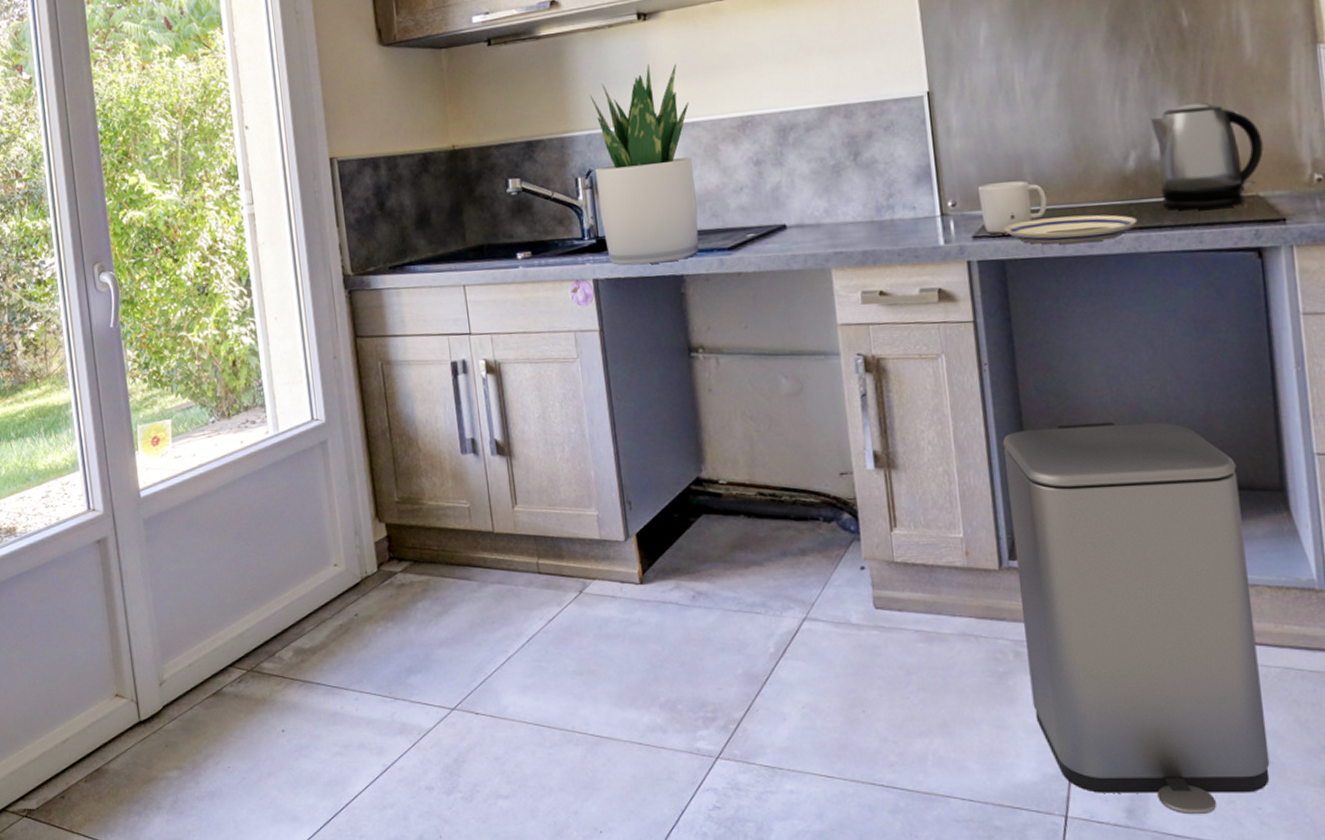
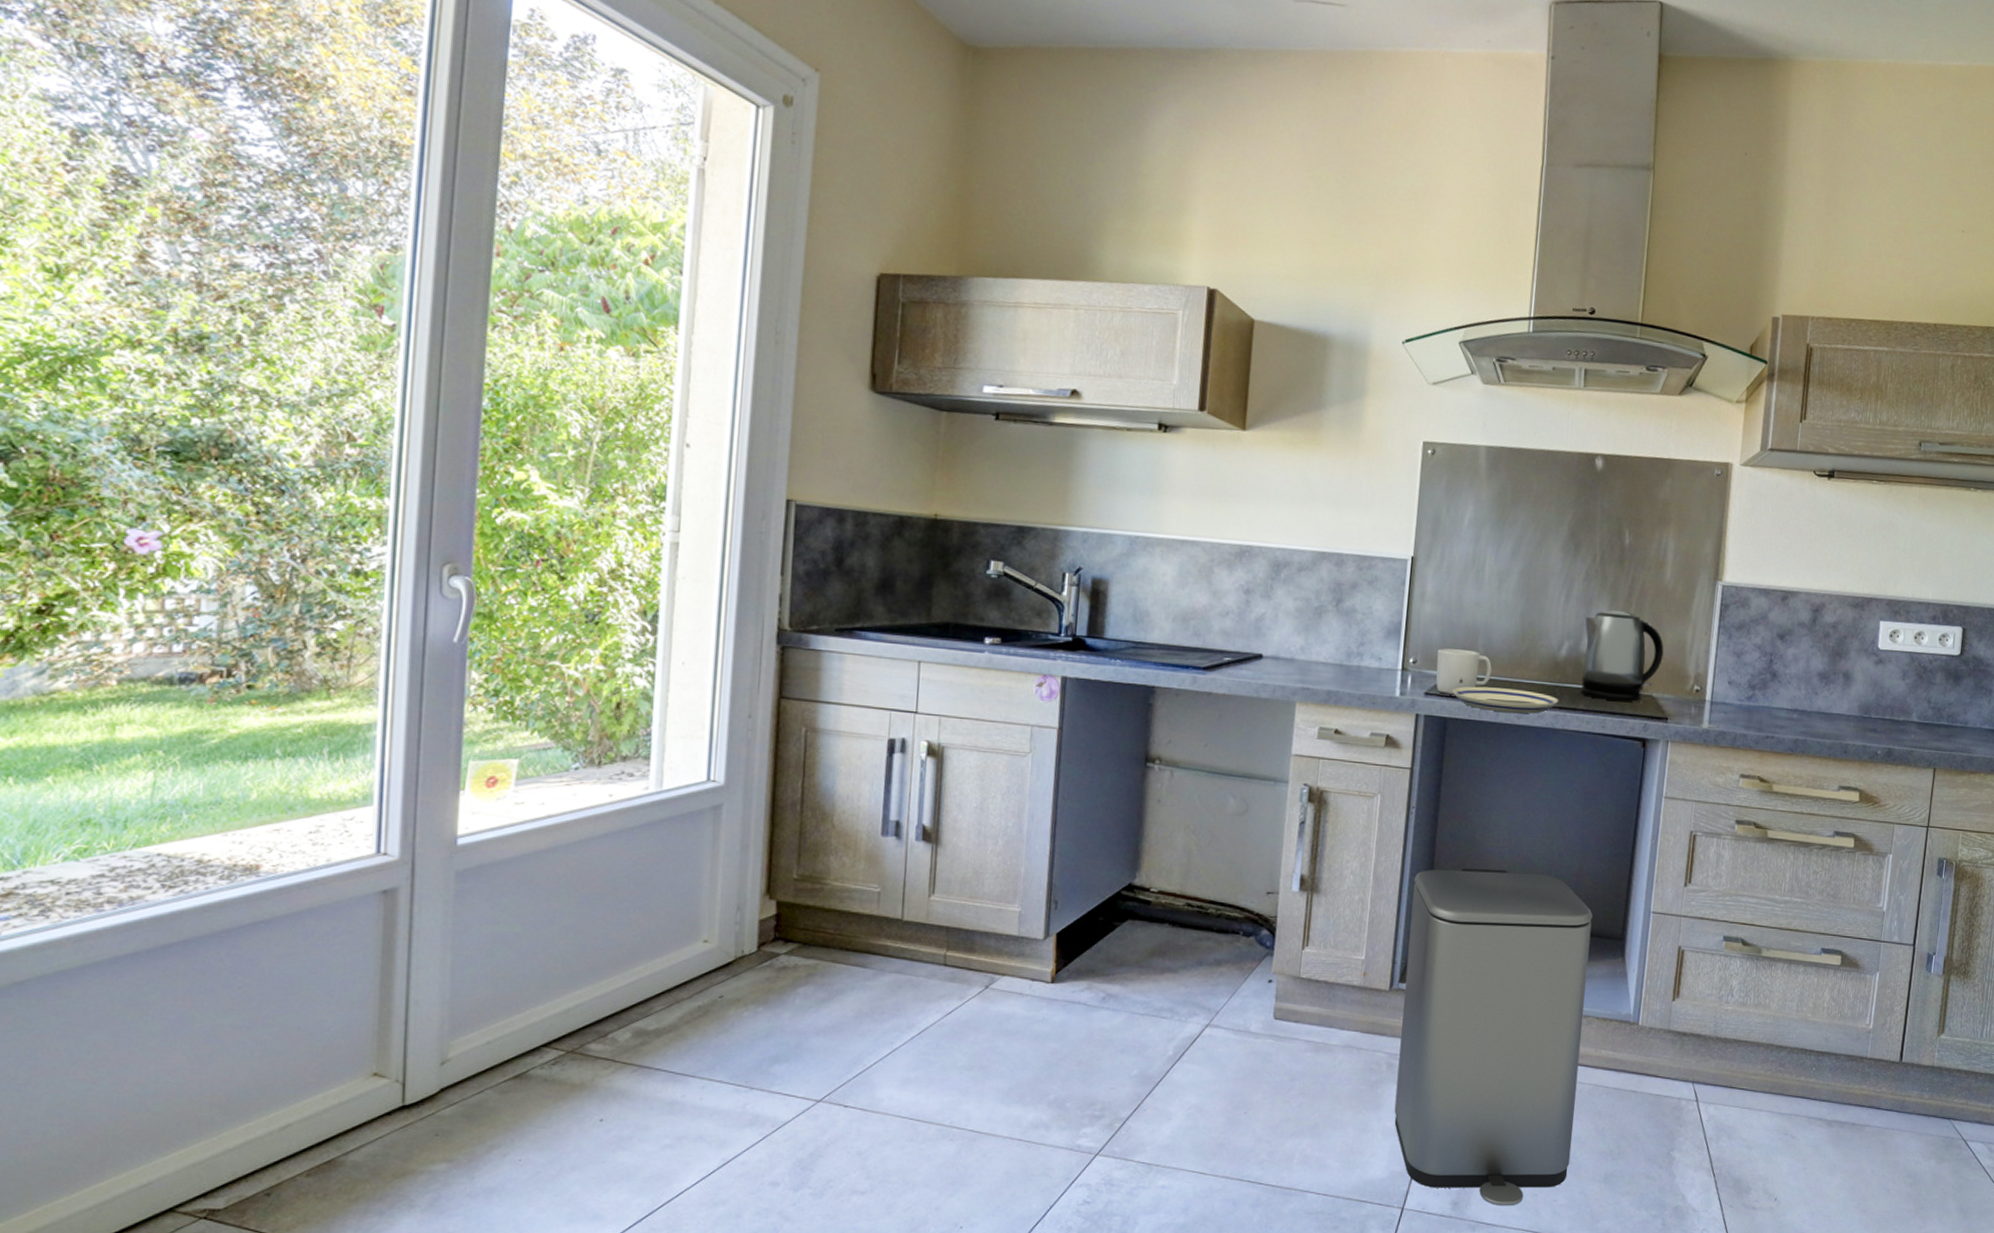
planter: present [589,63,699,266] -> none [1081,475,1194,672]

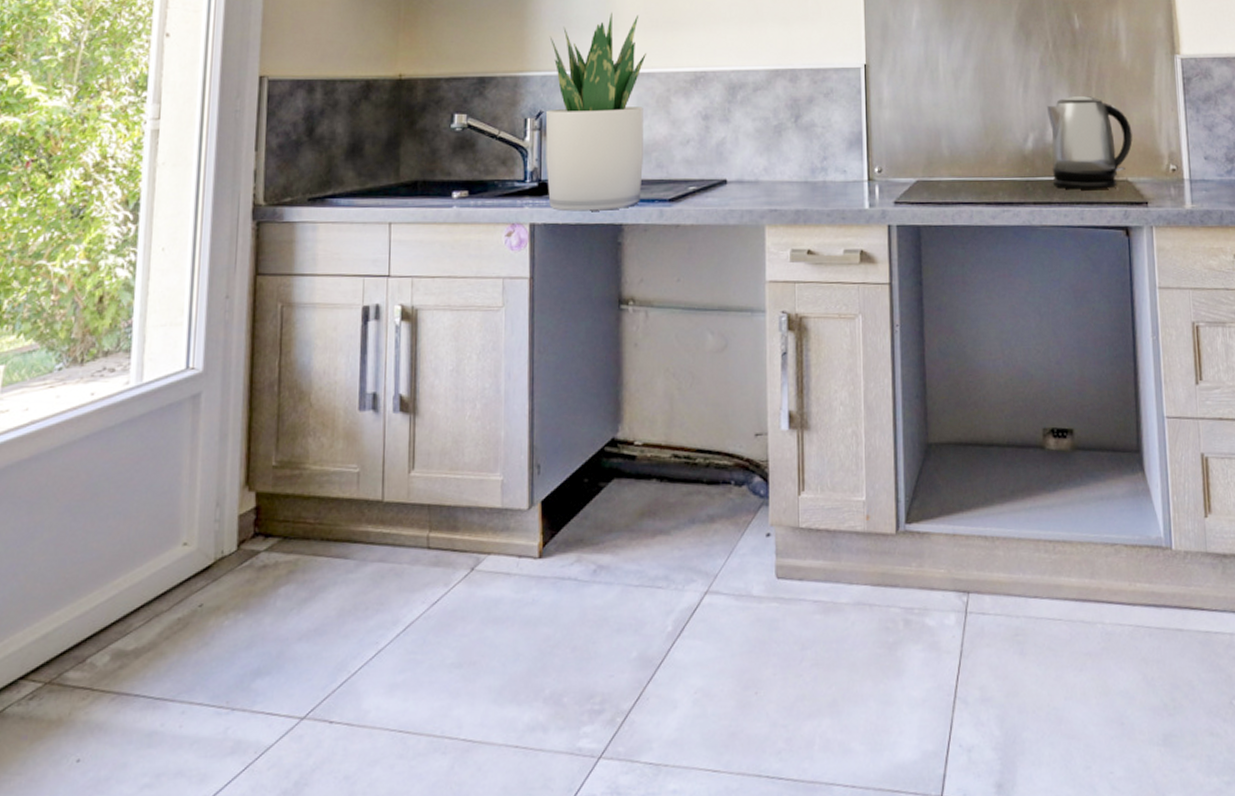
planter: none [1081,475,1194,672] -> present [546,12,647,212]
pedal bin: present [1394,868,1593,1206] -> none [907,384,1121,785]
mug: present [1436,648,1492,695] -> none [902,153,959,201]
plate: present [1452,686,1559,714] -> none [922,188,1033,214]

